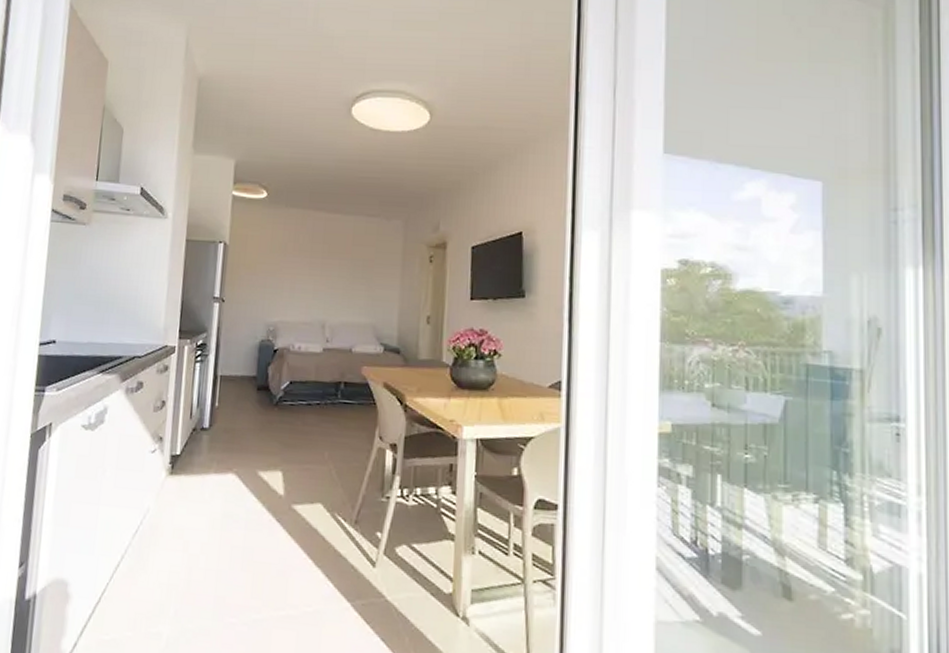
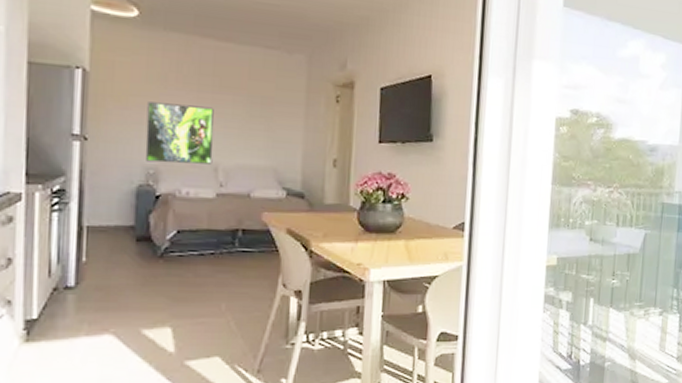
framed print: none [267,268,323,322] -> present [145,102,214,165]

